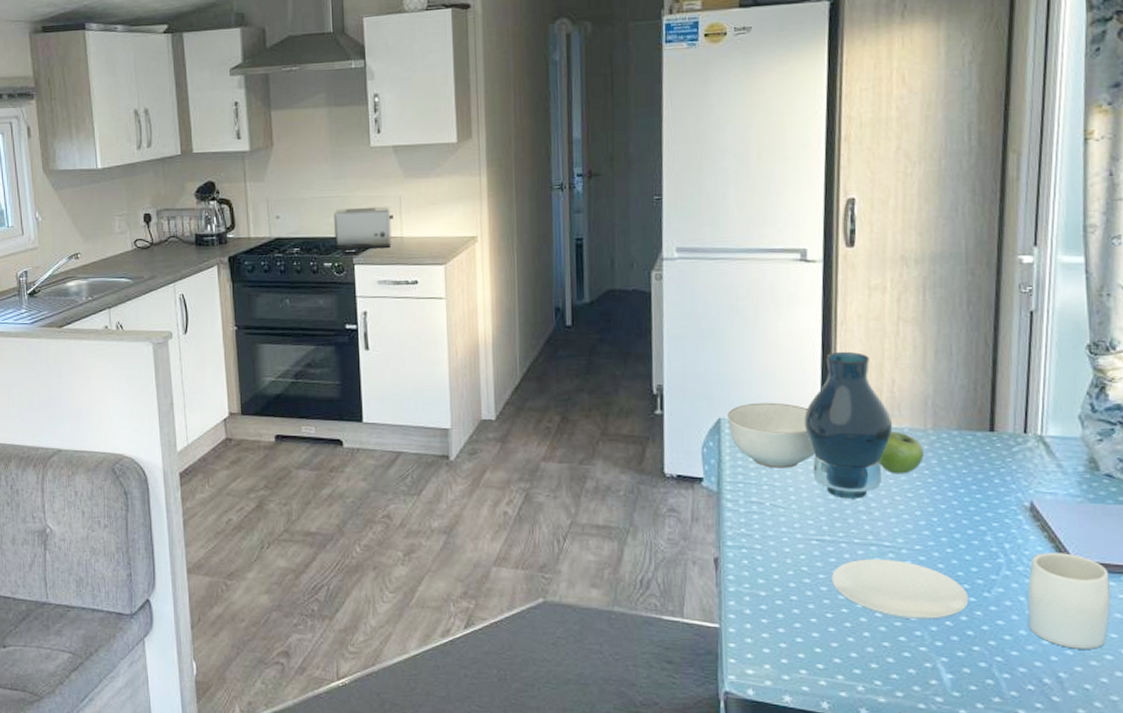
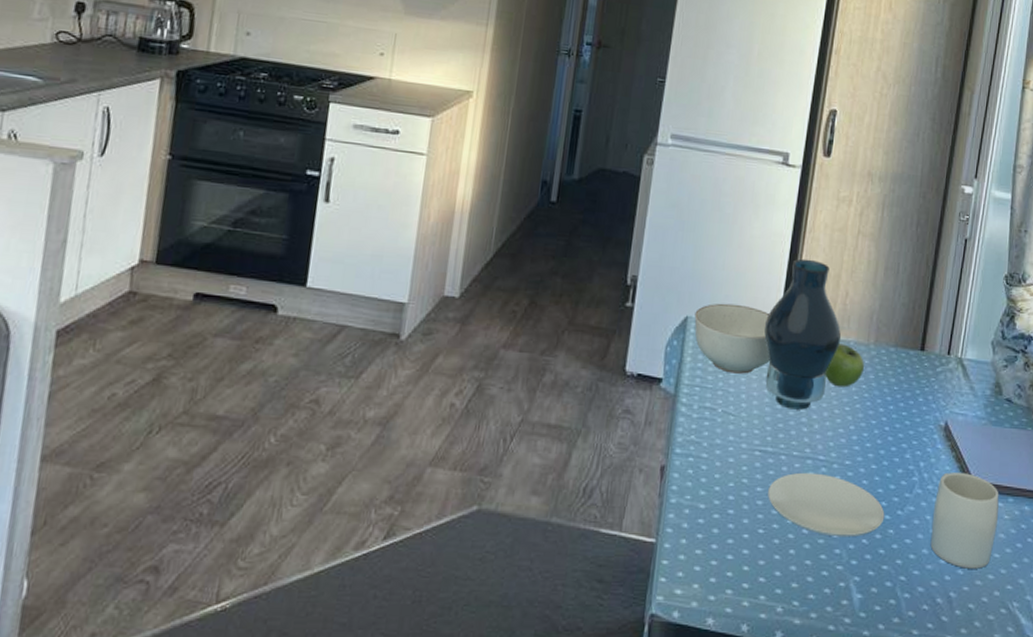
toaster: present [334,206,393,251] -> none [311,36,385,90]

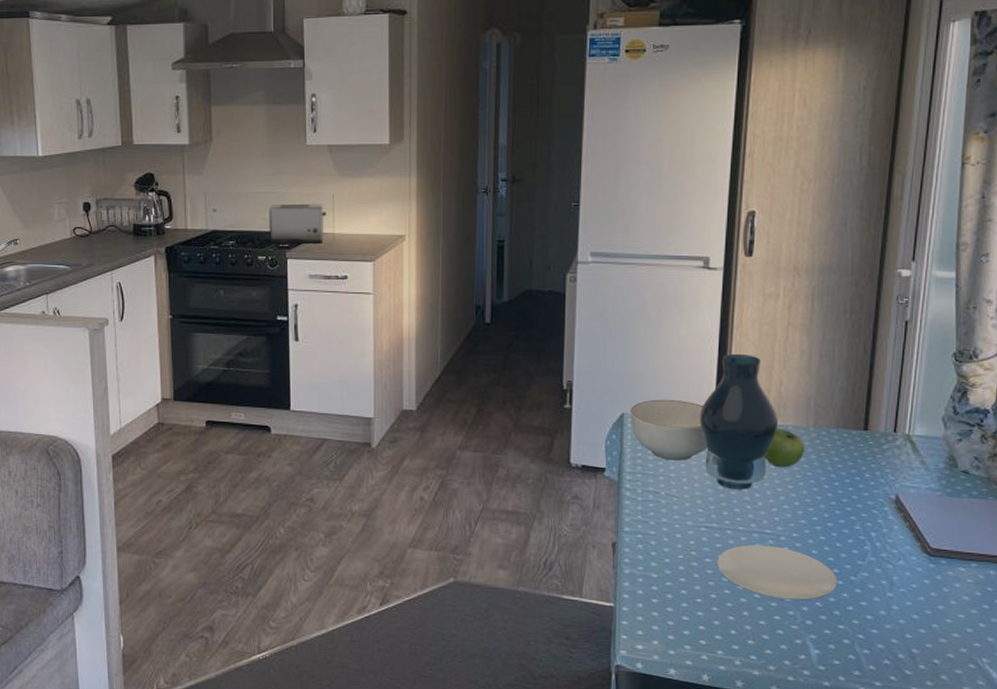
toaster: none [311,36,385,90] -> present [269,203,326,245]
mug: present [930,472,999,569] -> none [888,541,961,628]

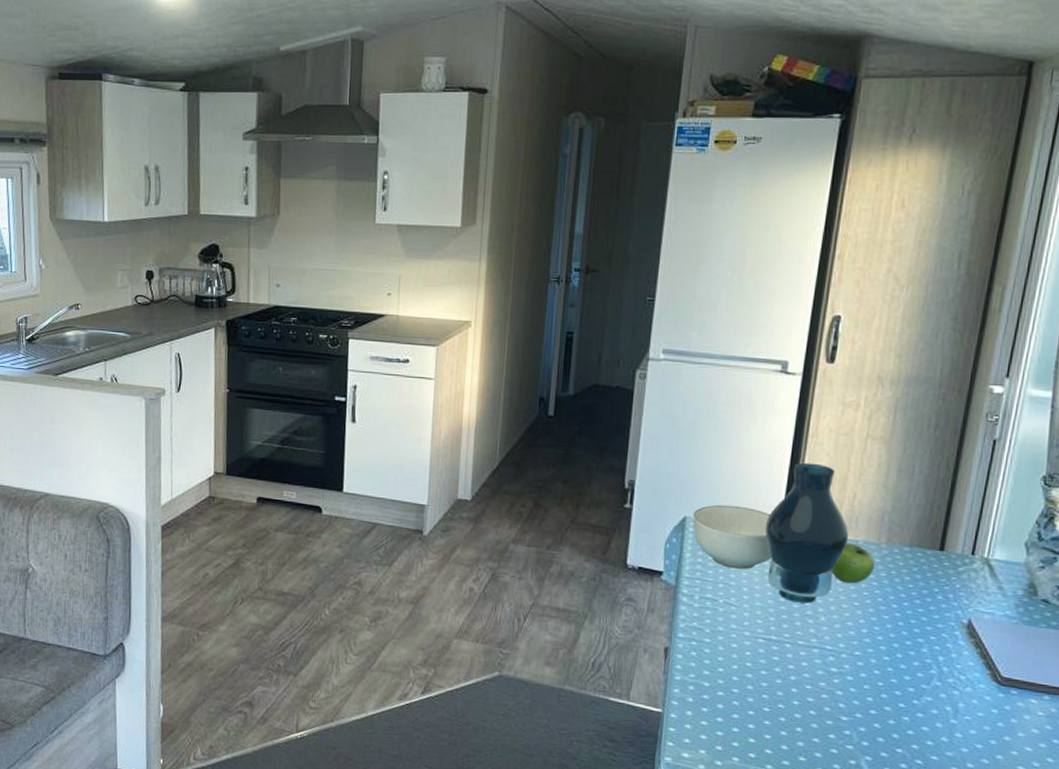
toaster: present [269,203,326,245] -> none [332,282,391,326]
plate: present [717,544,838,601] -> none [773,659,899,721]

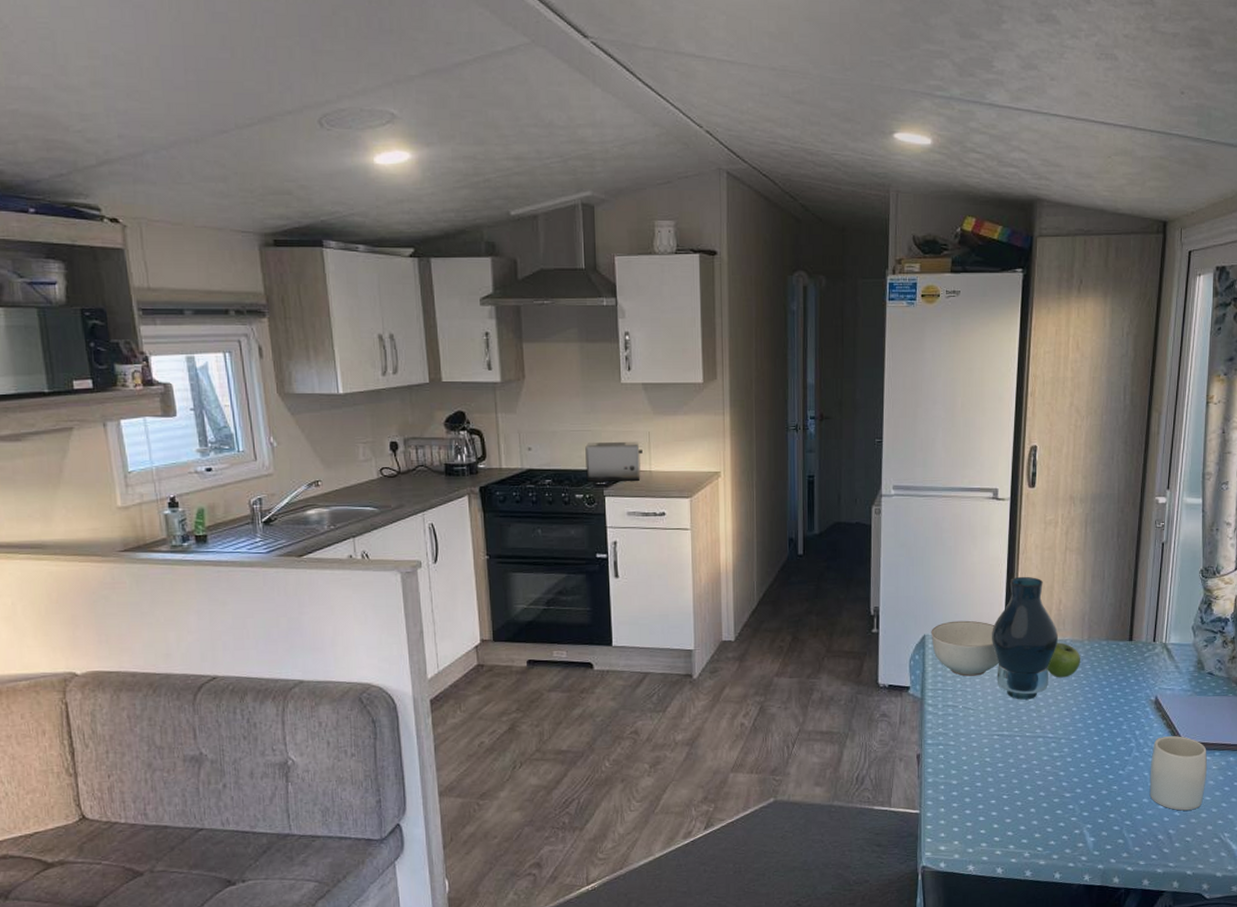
toaster: none [332,282,391,326] -> present [585,441,643,483]
mug: none [950,667,1033,760] -> present [1149,736,1208,811]

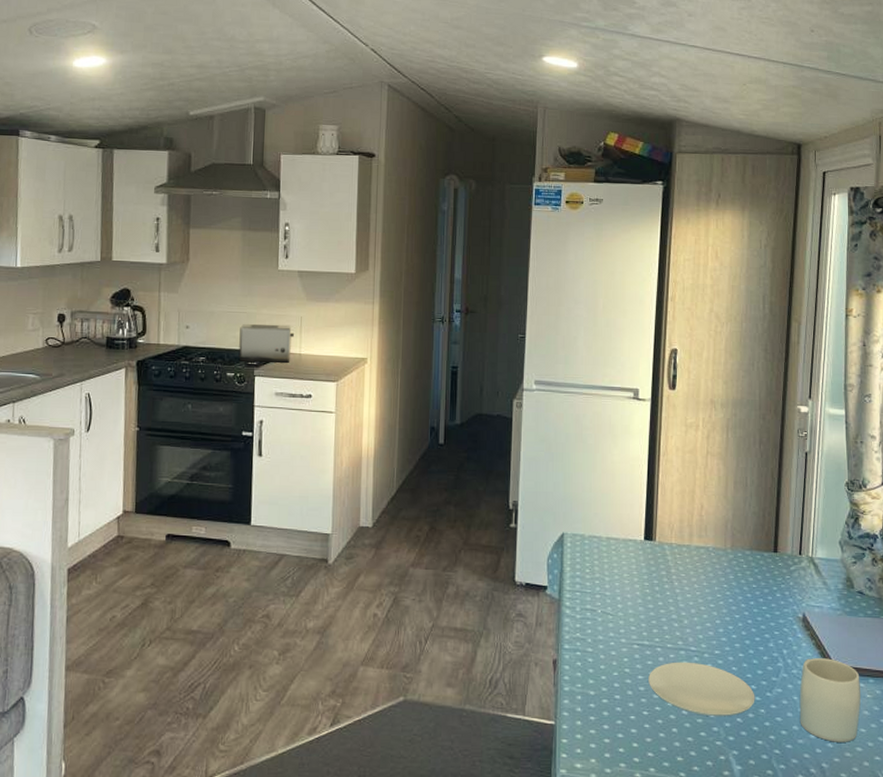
bowl: present [931,620,999,676] -> none [570,520,639,579]
vase: present [991,576,1058,700] -> none [631,478,700,608]
plate: none [1008,747,1109,796] -> present [648,662,755,717]
fruit: present [1047,643,1080,678] -> none [689,550,723,587]

